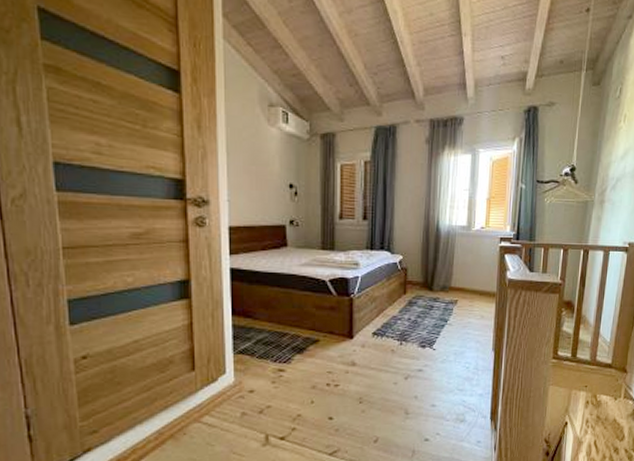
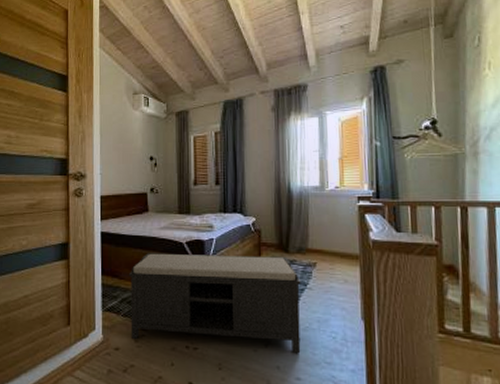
bench: none [265,291,442,384] -> present [129,253,301,354]

